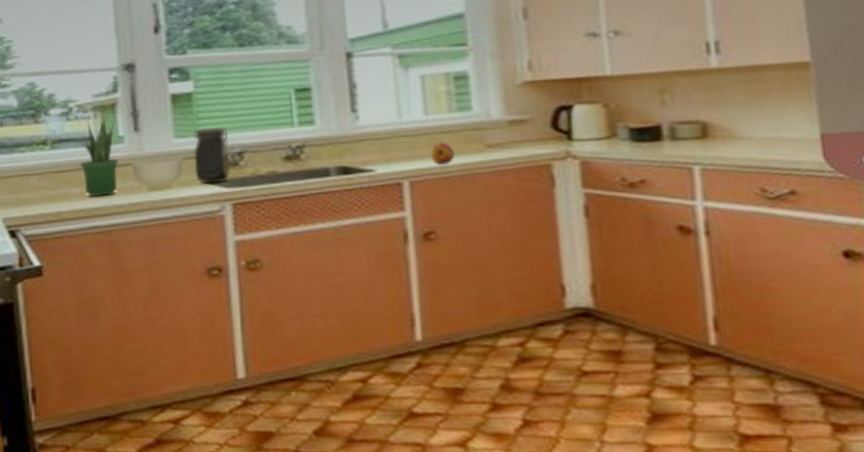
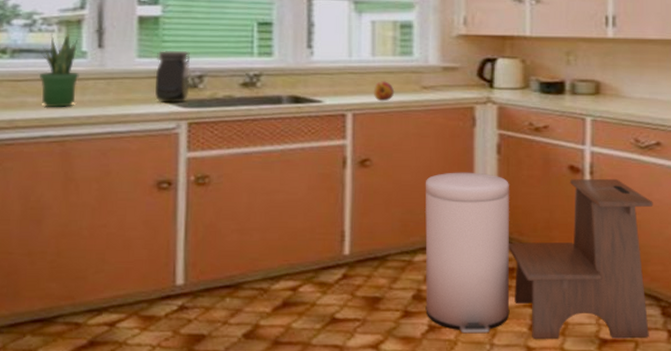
bowl: present [131,157,184,190] -> none [92,75,144,105]
pedal bin: none [501,240,621,429] -> present [425,172,510,334]
step stool: none [609,238,806,435] -> present [508,178,653,339]

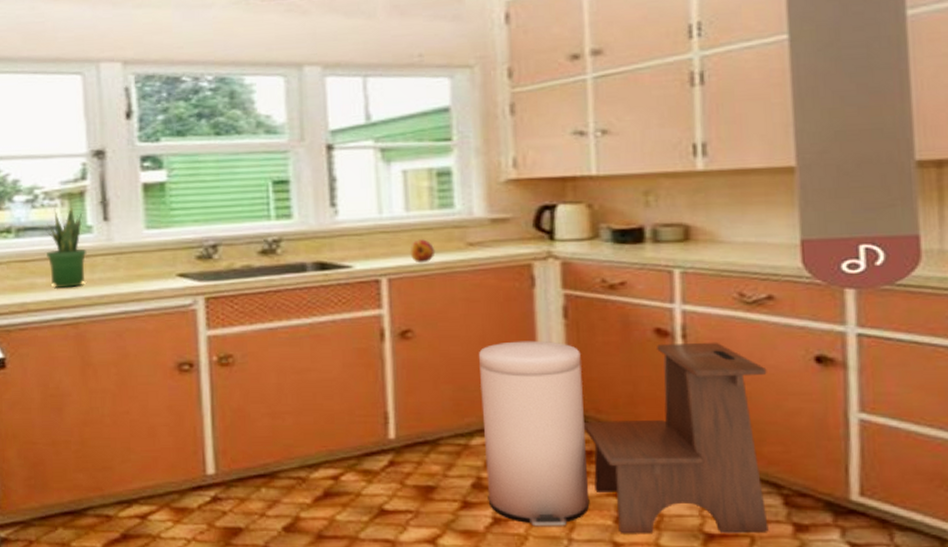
jar: present [155,50,191,104] -> none [165,218,204,278]

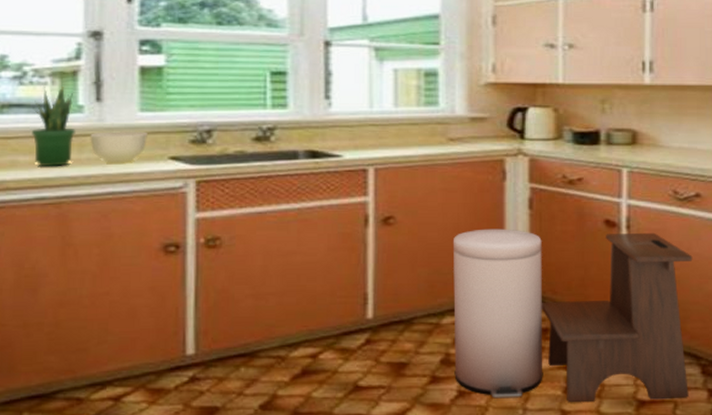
bowl: none [100,248,155,283] -> present [90,130,148,163]
fruit: present [409,239,436,264] -> none [396,133,420,155]

